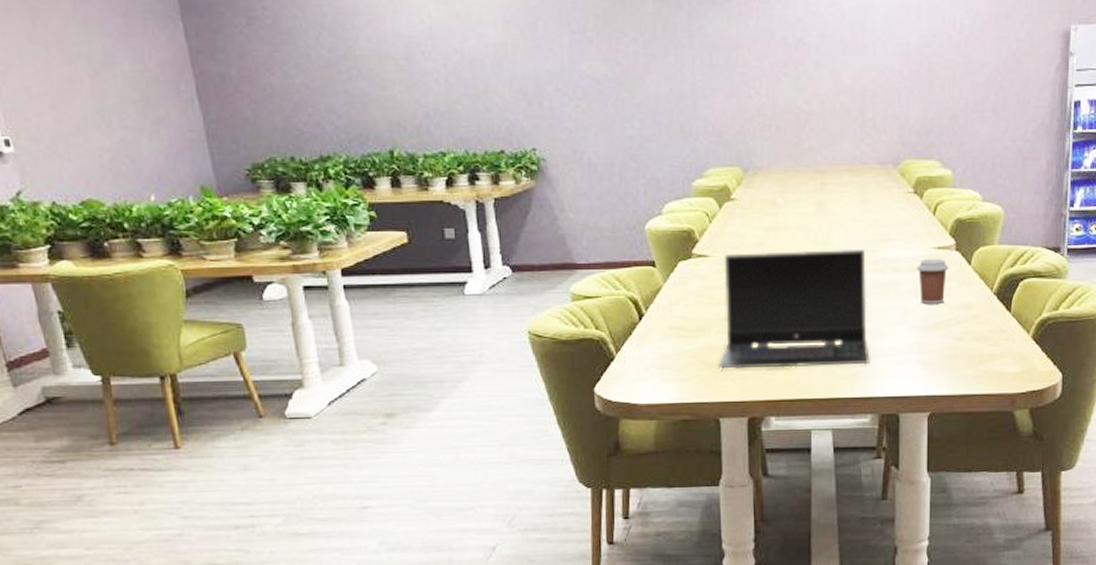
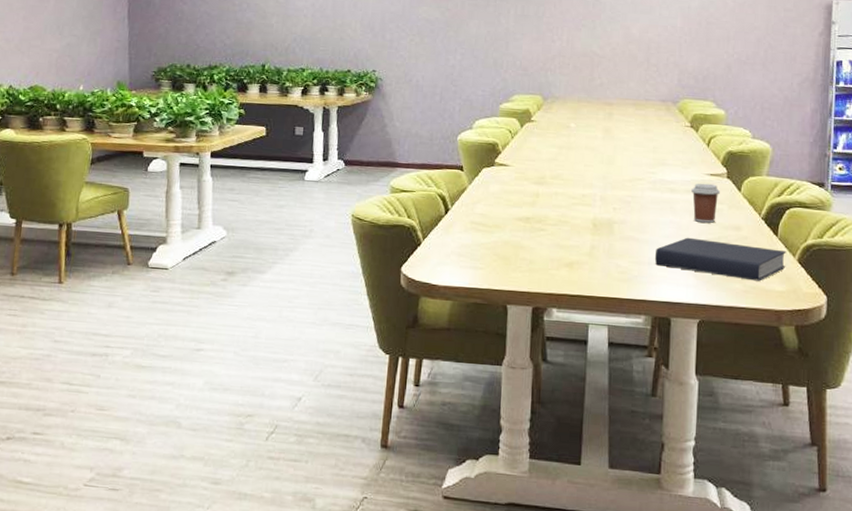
laptop computer: present [718,248,870,369] -> none [510,164,646,270]
book: none [879,322,1020,364] -> present [654,237,786,281]

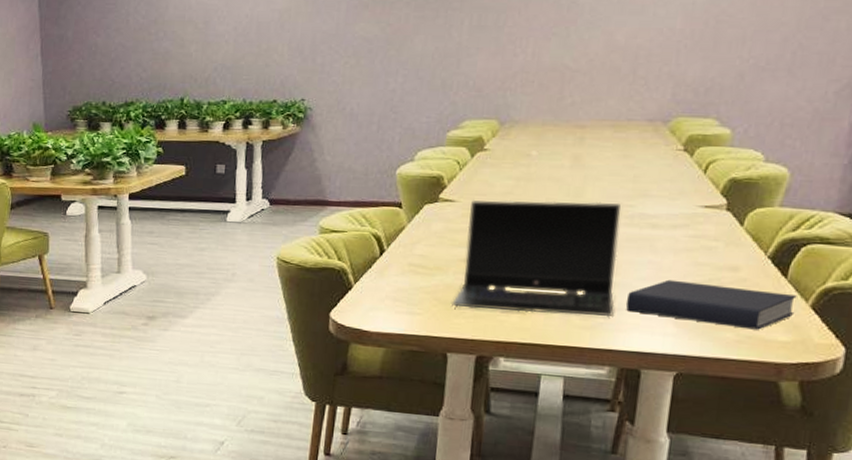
laptop computer: none [510,164,646,270] -> present [452,199,622,316]
coffee cup: present [691,183,721,223] -> none [678,216,717,263]

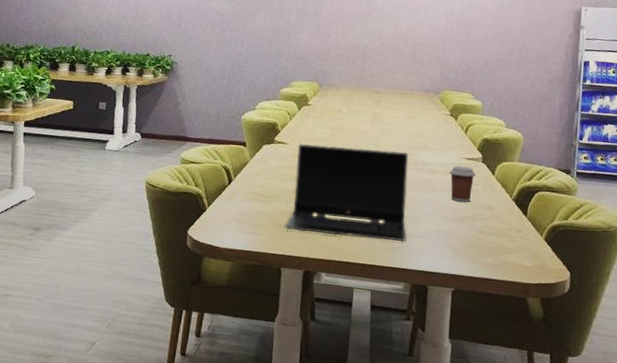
book: present [626,279,797,330] -> none [414,214,535,257]
coffee cup: none [678,216,717,263] -> present [450,166,476,202]

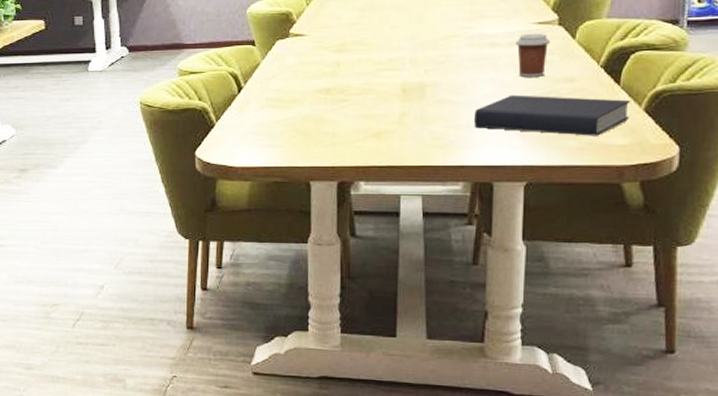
laptop computer: present [284,143,409,242] -> none [311,26,463,137]
book: none [414,214,535,257] -> present [473,95,631,136]

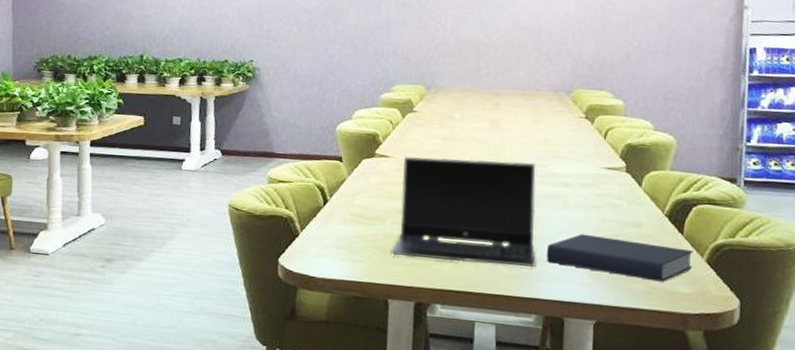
laptop computer: none [311,26,463,137] -> present [391,155,536,267]
coffee cup: present [516,33,551,77] -> none [586,177,619,219]

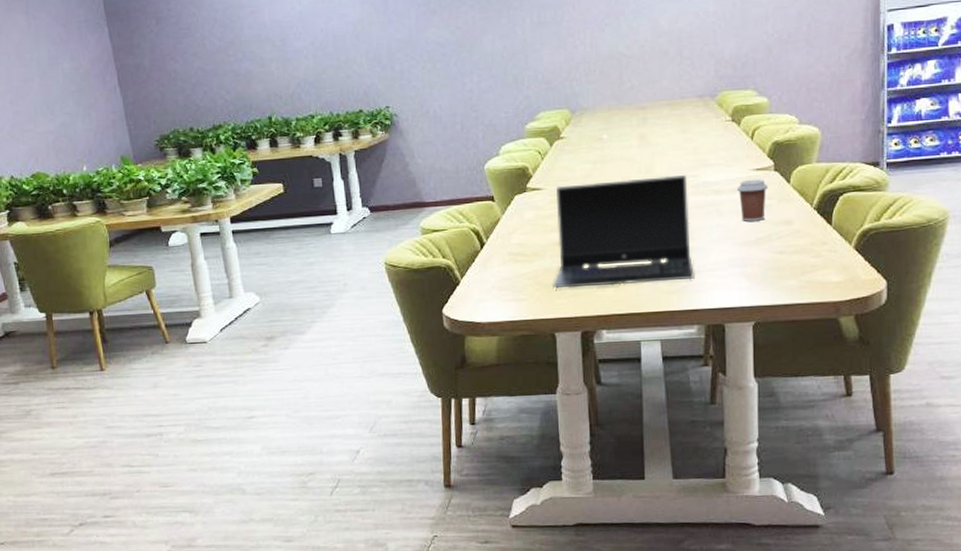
book: present [546,233,693,282] -> none [703,238,842,275]
coffee cup: none [586,177,619,219] -> present [737,179,769,222]

